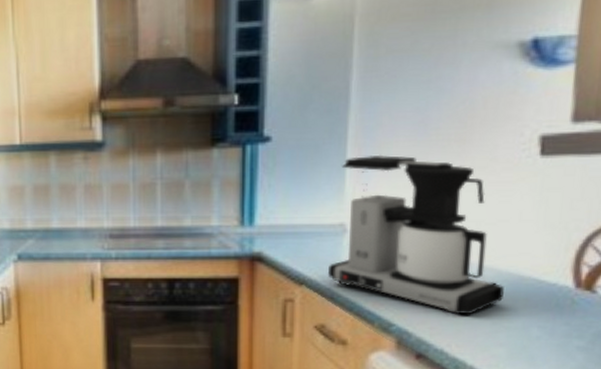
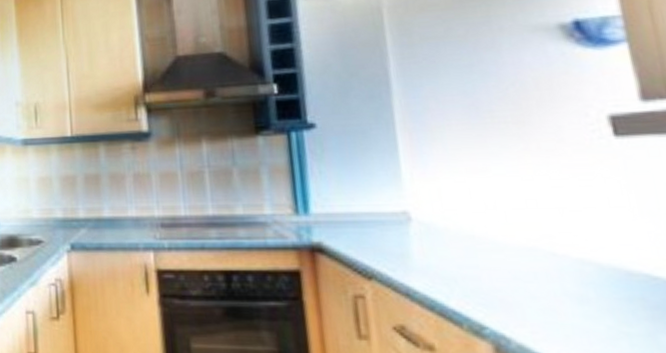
coffee maker: present [328,154,505,315] -> none [394,138,615,317]

